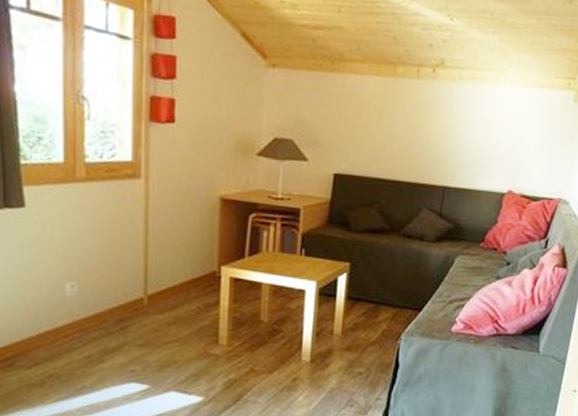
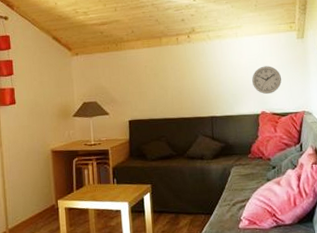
wall clock: none [505,130,542,170] -> present [252,66,282,95]

